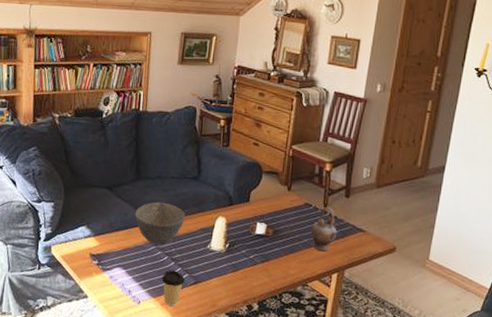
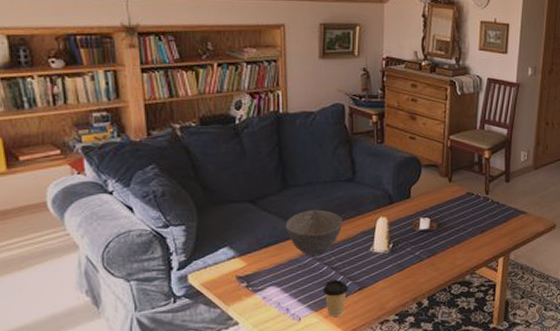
teapot: present [310,206,339,252] -> none [474,193,502,238]

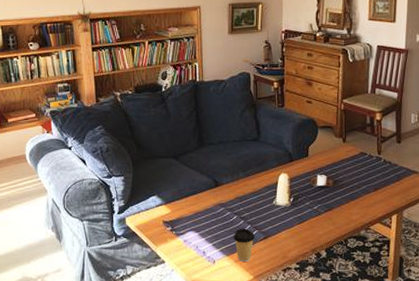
bowl: present [285,209,343,255] -> none [202,165,250,206]

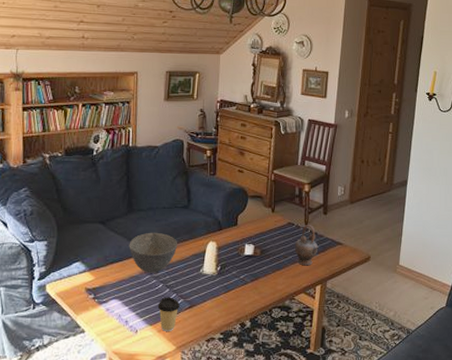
bowl: none [202,165,250,206] -> present [129,232,178,273]
teapot: none [368,153,394,196] -> present [294,224,320,266]

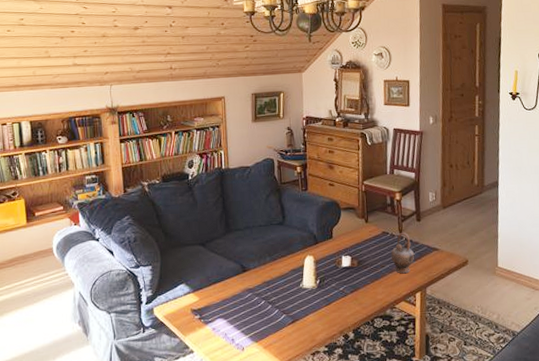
bowl: present [129,232,178,273] -> none [229,250,277,291]
coffee cup: present [157,297,180,332] -> none [261,313,283,348]

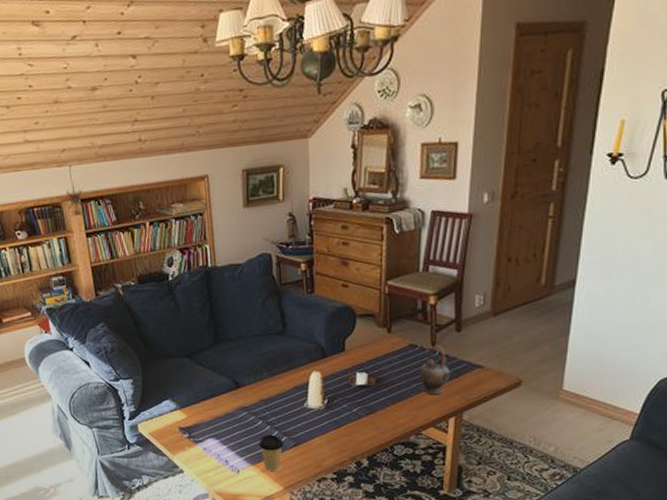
coffee cup: none [261,313,283,348] -> present [258,434,284,472]

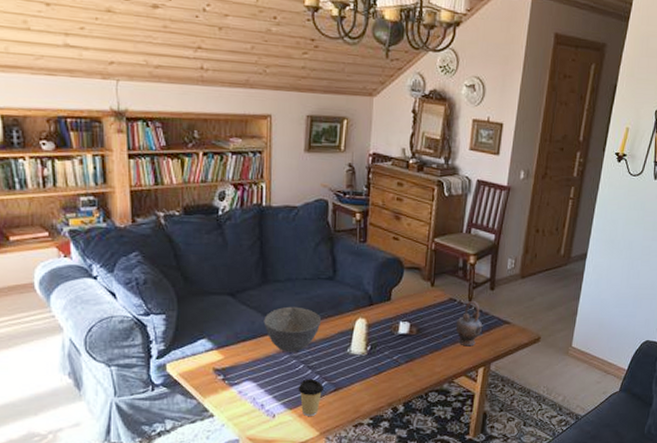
bowl: none [220,364,276,409] -> present [263,306,322,353]

